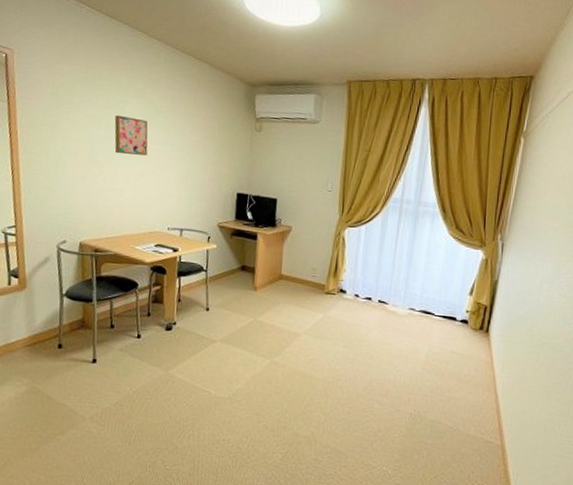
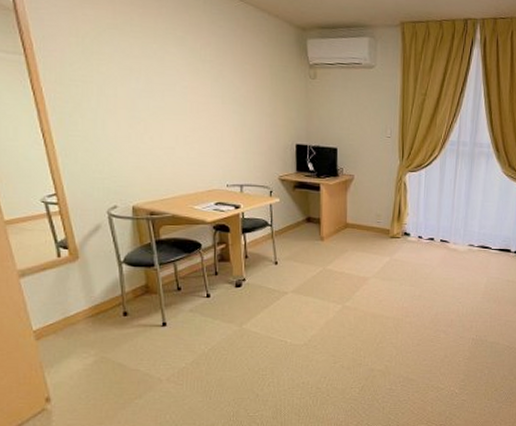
wall art: present [114,115,148,156] -> none [155,65,196,110]

